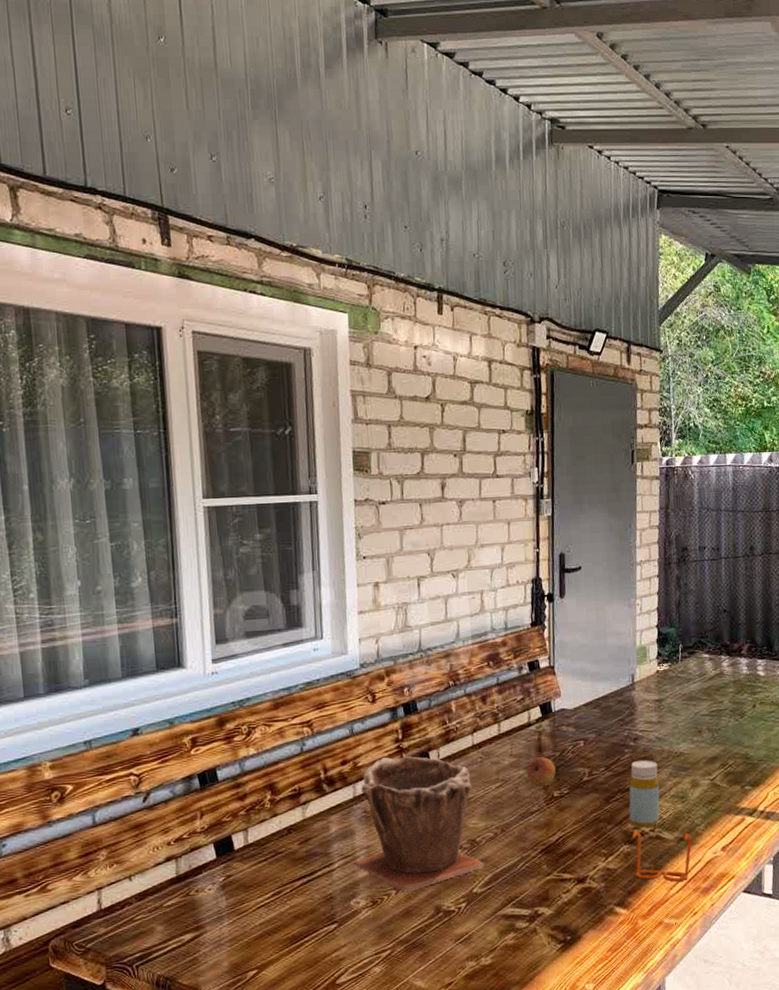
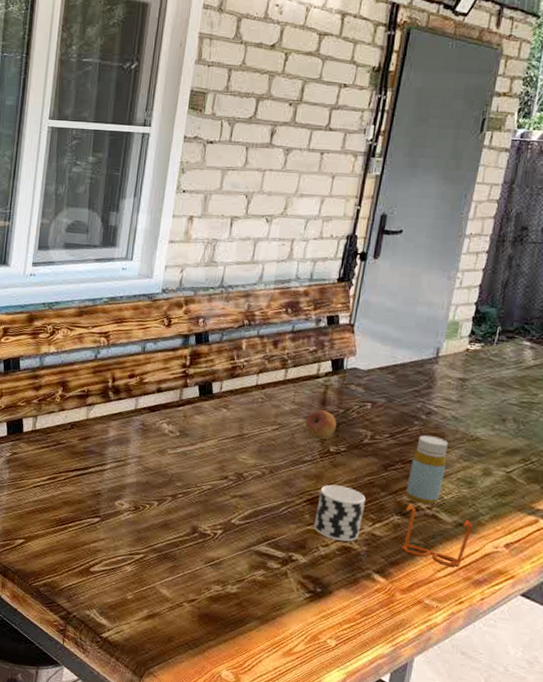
plant pot: present [353,756,486,893] -> none [123,378,248,507]
cup: none [552,828,596,884] -> present [314,484,366,542]

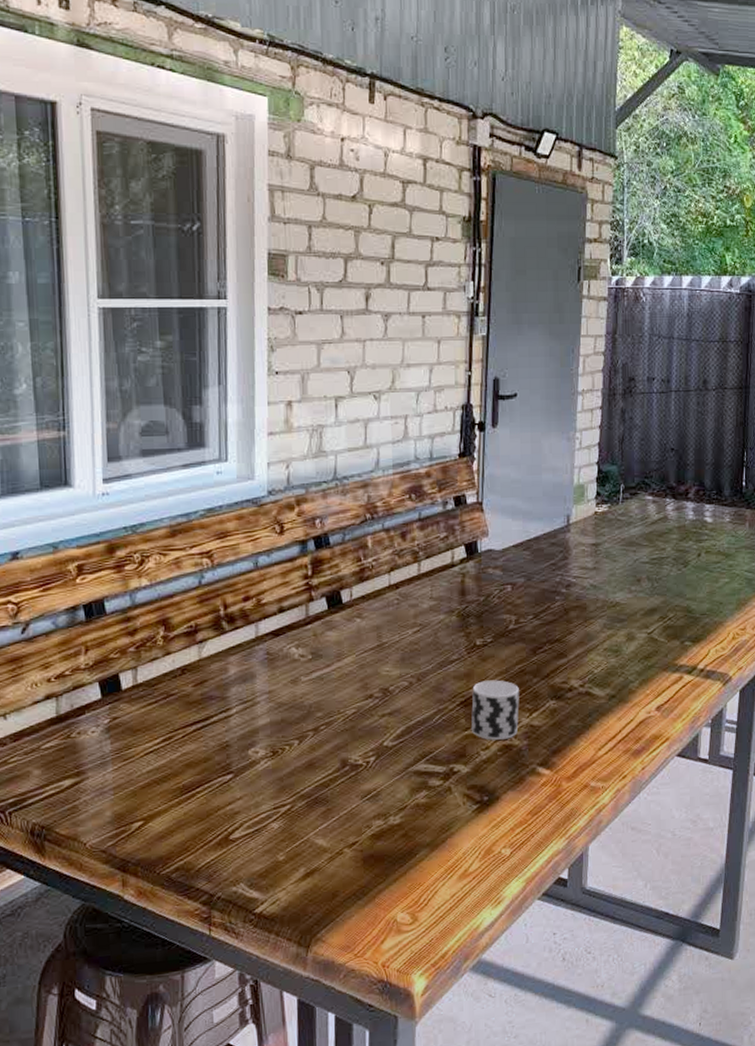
fruit: present [305,409,337,439] -> none [447,601,479,633]
sunglasses: present [402,504,473,567] -> none [560,686,625,742]
bottle: present [405,435,448,505] -> none [557,608,592,683]

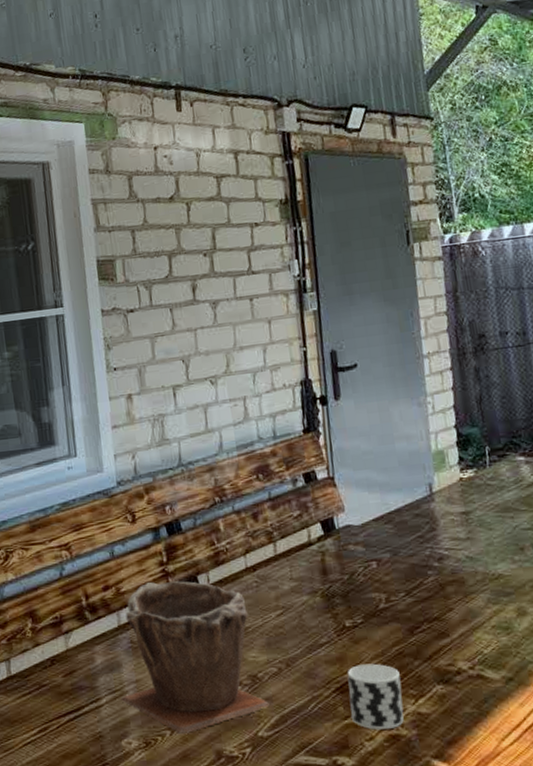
plant pot: none [252,594,398,743] -> present [121,581,271,734]

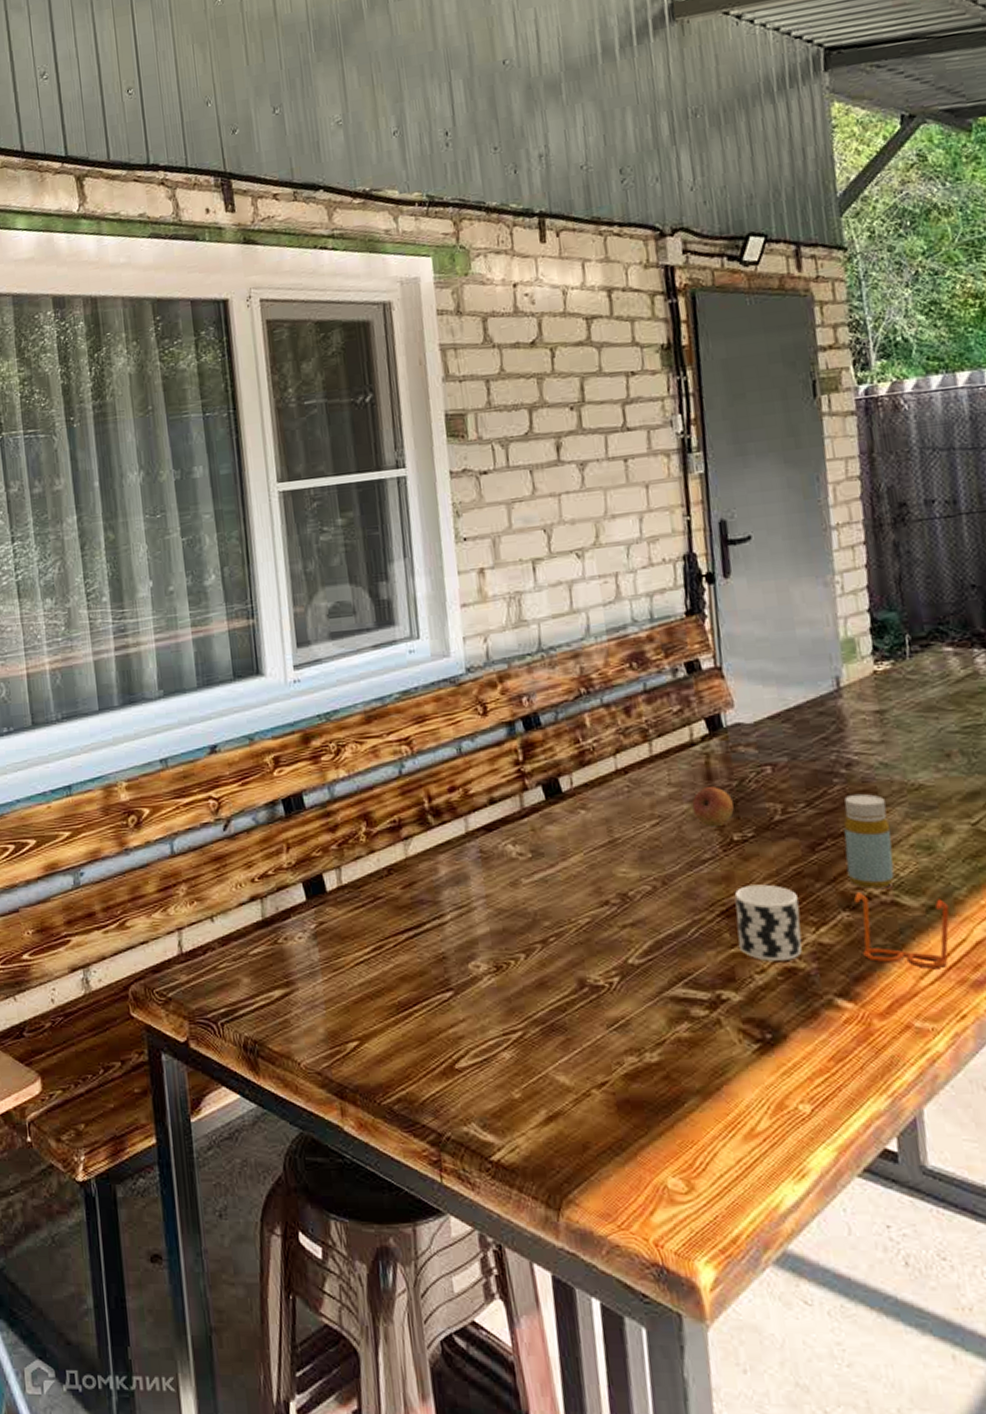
plant pot: present [121,581,271,734] -> none [469,783,643,958]
fruit: none [310,580,346,615] -> present [691,787,734,826]
bottle: none [437,583,480,665] -> present [843,793,895,889]
sunglasses: none [447,668,525,731] -> present [854,893,950,968]

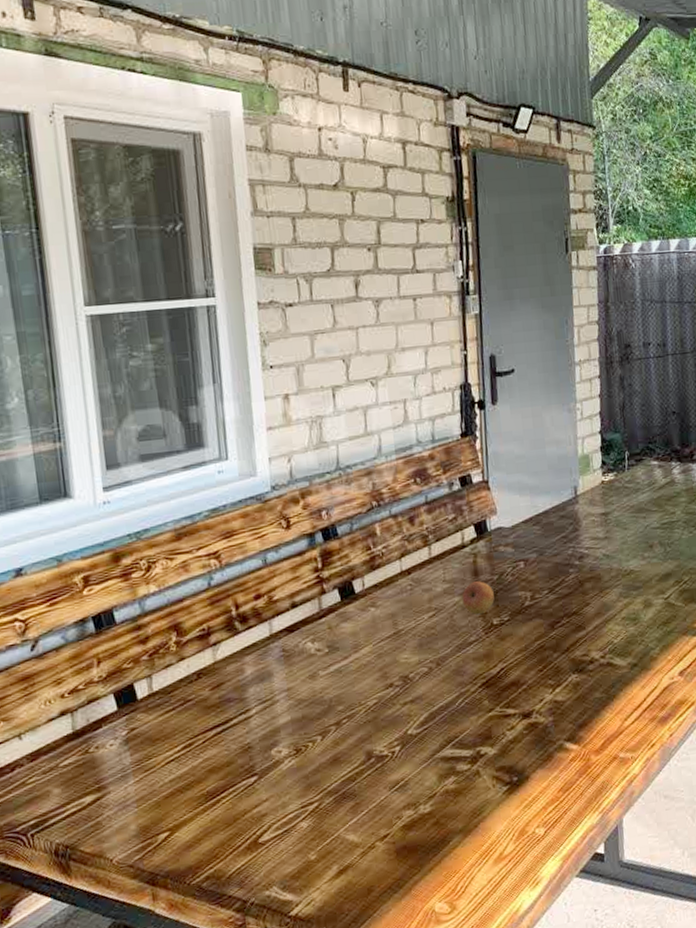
cup: present [734,884,802,961] -> none [492,658,542,720]
bottle: present [843,793,895,889] -> none [575,580,610,655]
sunglasses: present [854,893,950,968] -> none [581,658,647,712]

